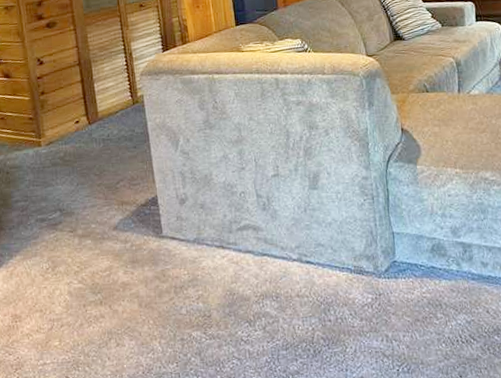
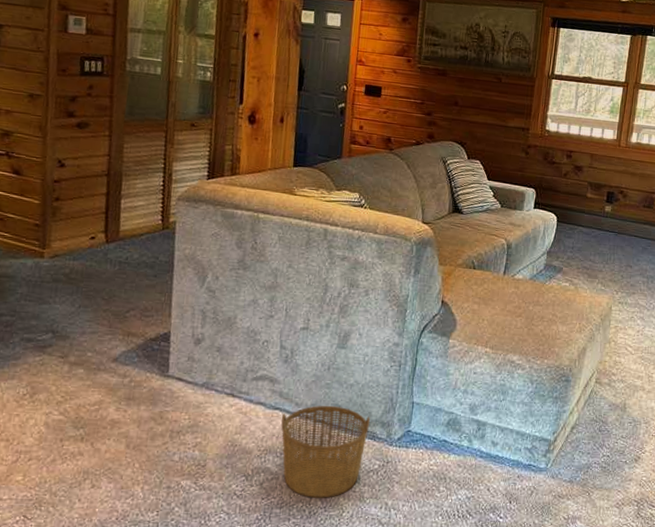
basket: none [270,245,355,337] -> present [281,405,370,498]

